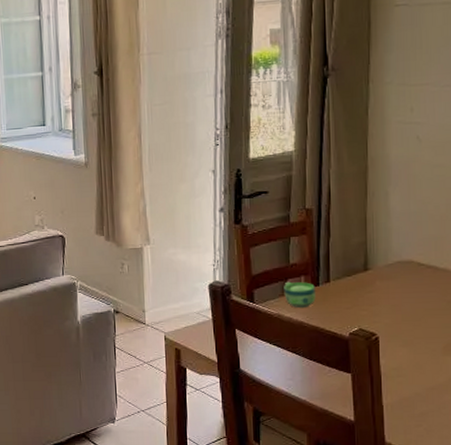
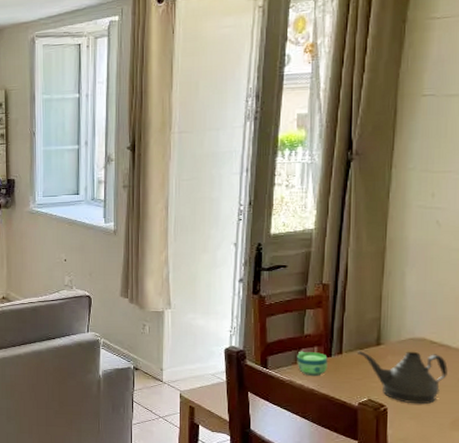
teapot: none [344,274,437,331] -> present [356,351,448,405]

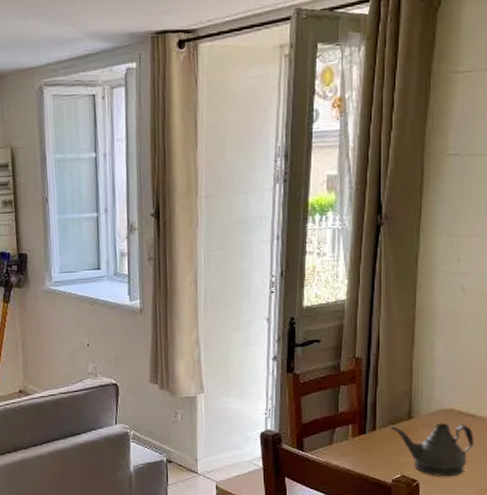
cup: present [297,351,328,377] -> none [332,430,362,456]

